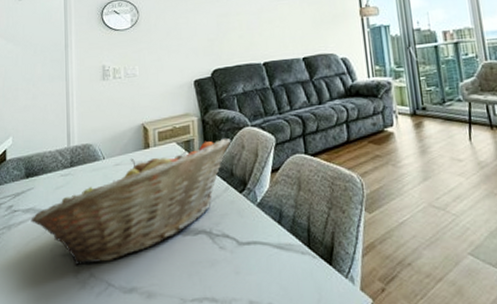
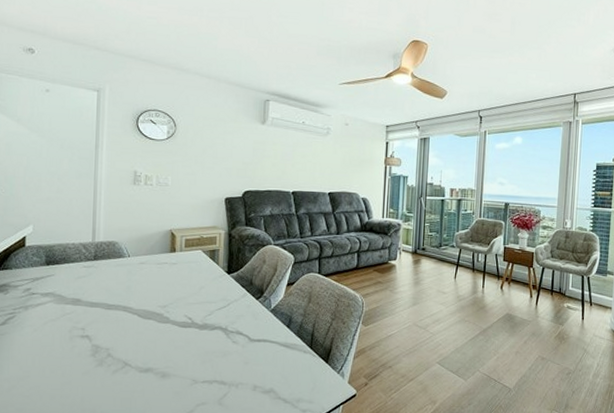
fruit basket: present [30,138,231,266] -> none [49,252,254,347]

